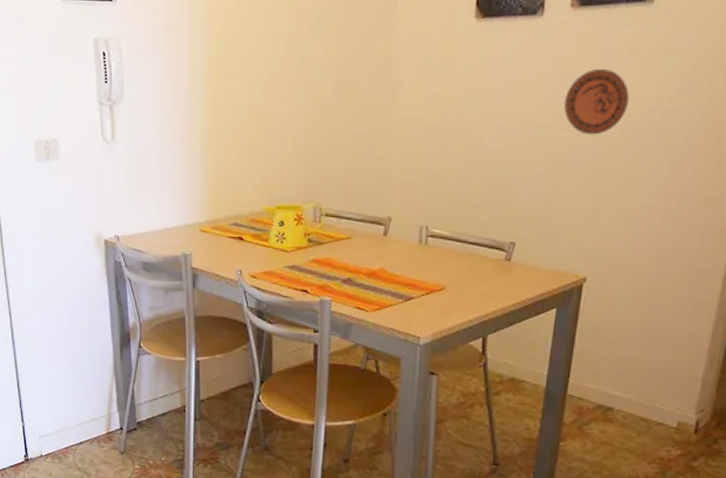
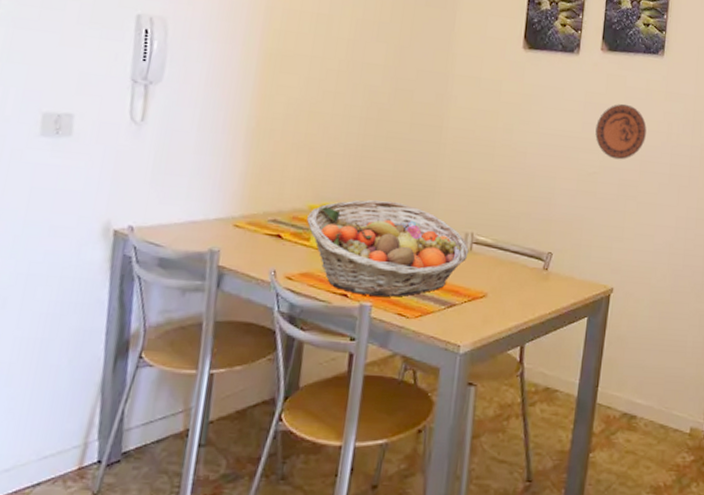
fruit basket: none [264,198,424,292] -> present [307,200,469,297]

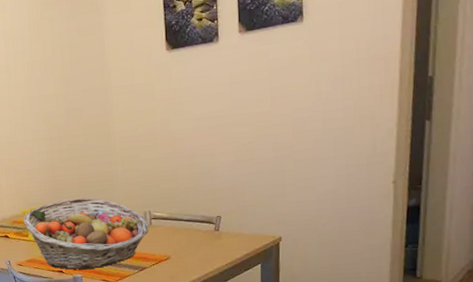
decorative plate: present [595,104,647,160] -> none [244,75,295,127]

